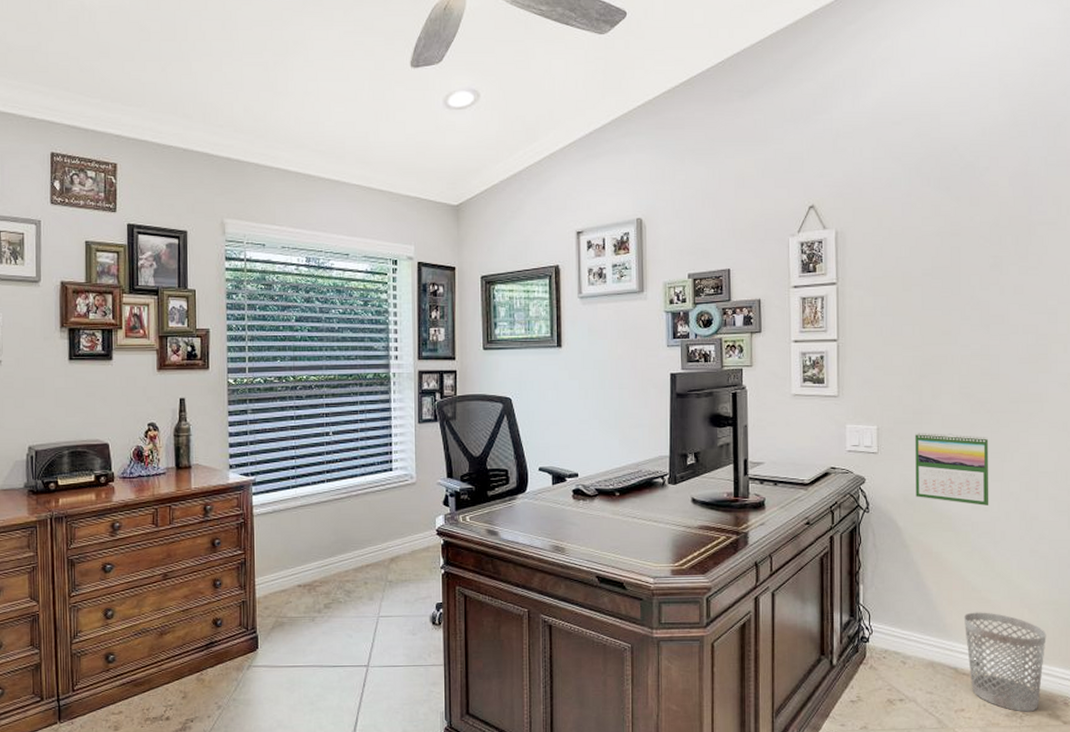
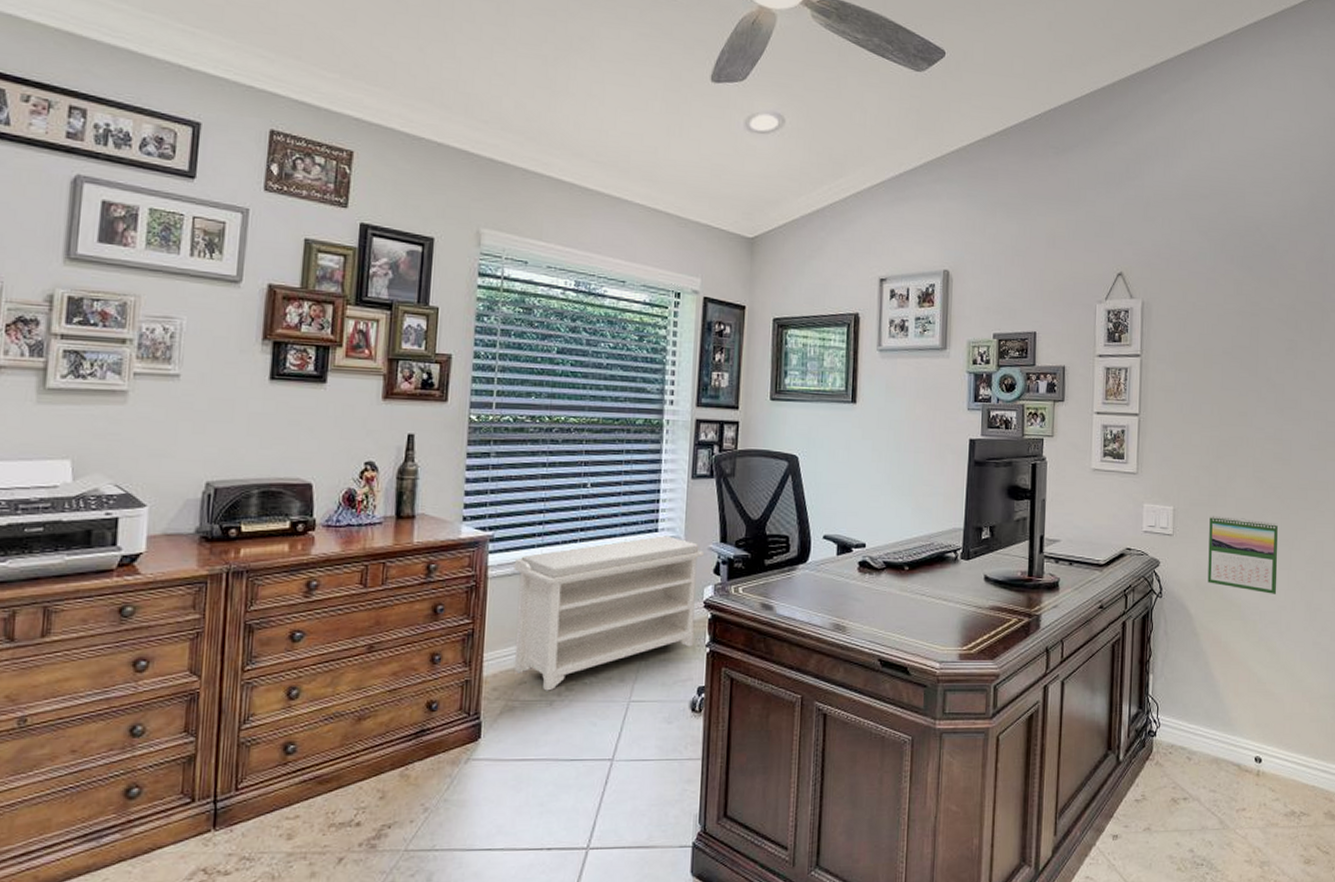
bench: none [274,474,434,609] -> present [513,535,705,691]
wastebasket: present [963,612,1046,712] -> none [1248,705,1325,811]

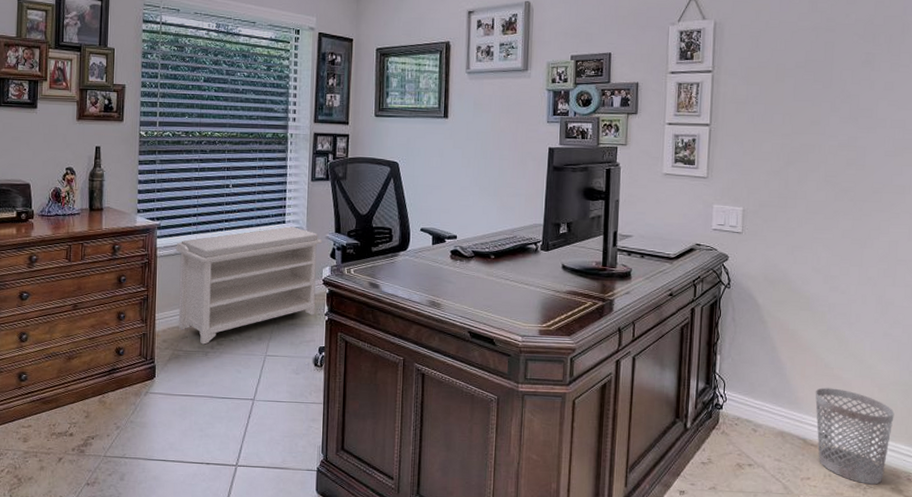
calendar: present [1207,516,1278,594] -> none [776,216,850,288]
wastebasket: none [1248,705,1325,811] -> present [815,388,895,485]

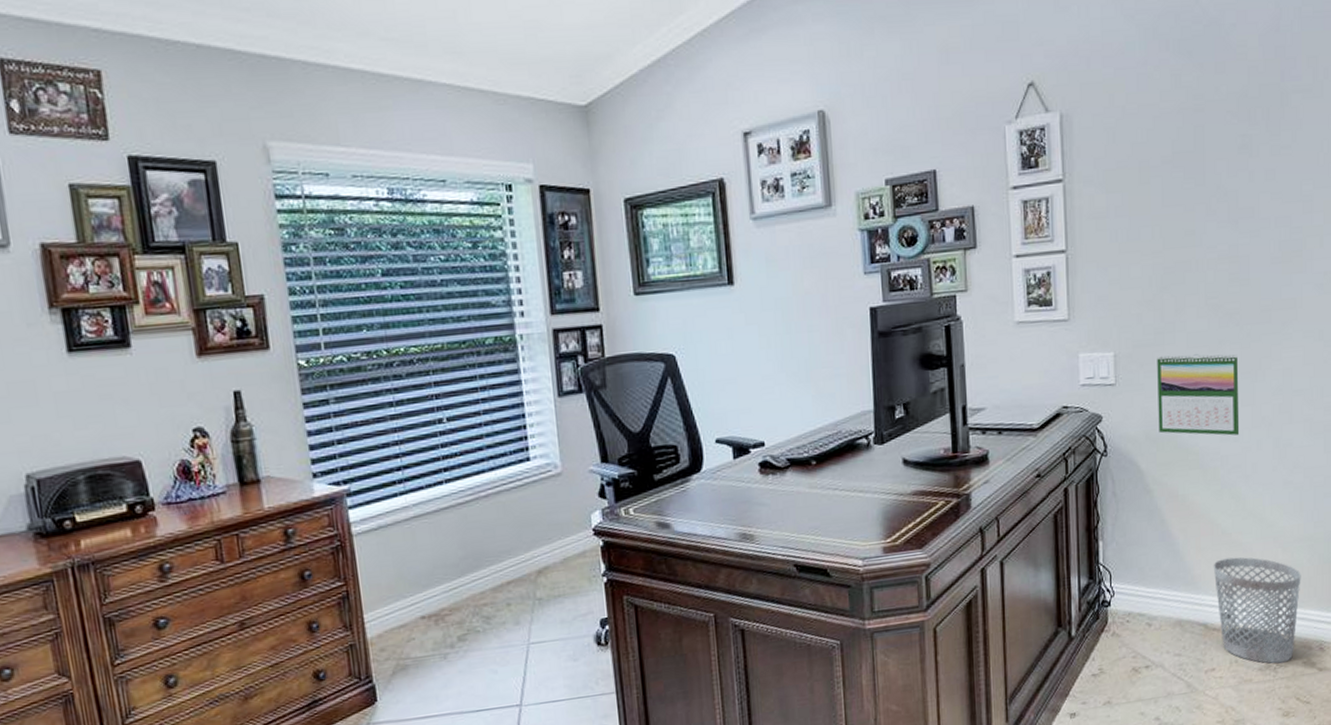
bench: present [176,226,323,345] -> none [378,463,589,645]
calendar: none [776,216,850,288] -> present [1157,354,1240,436]

